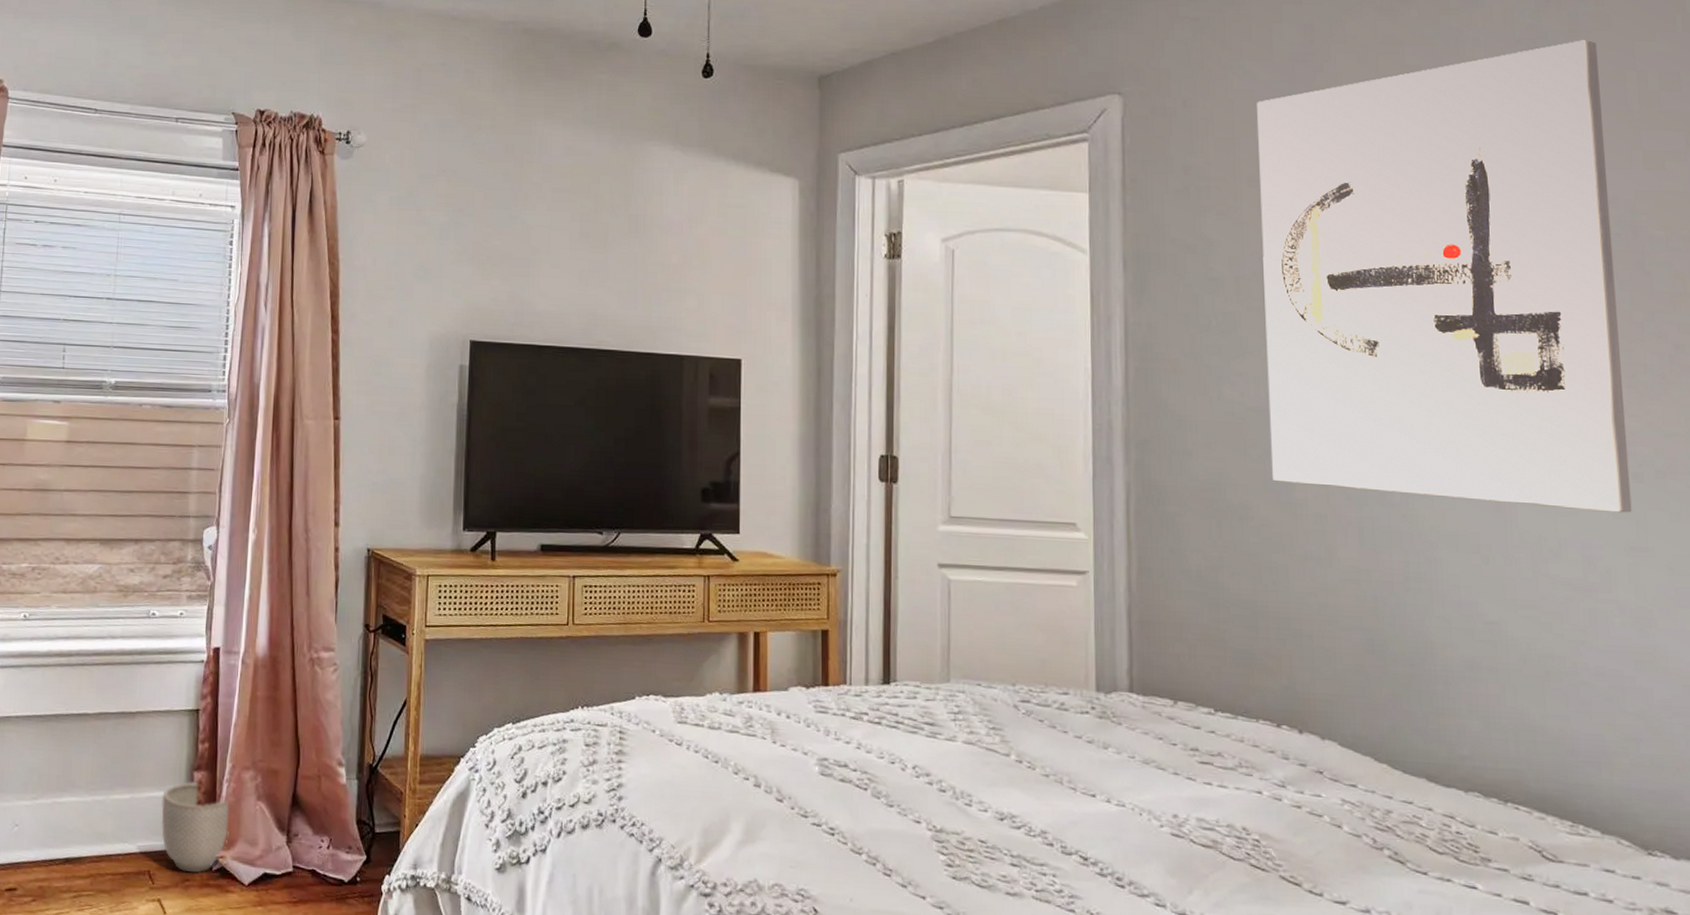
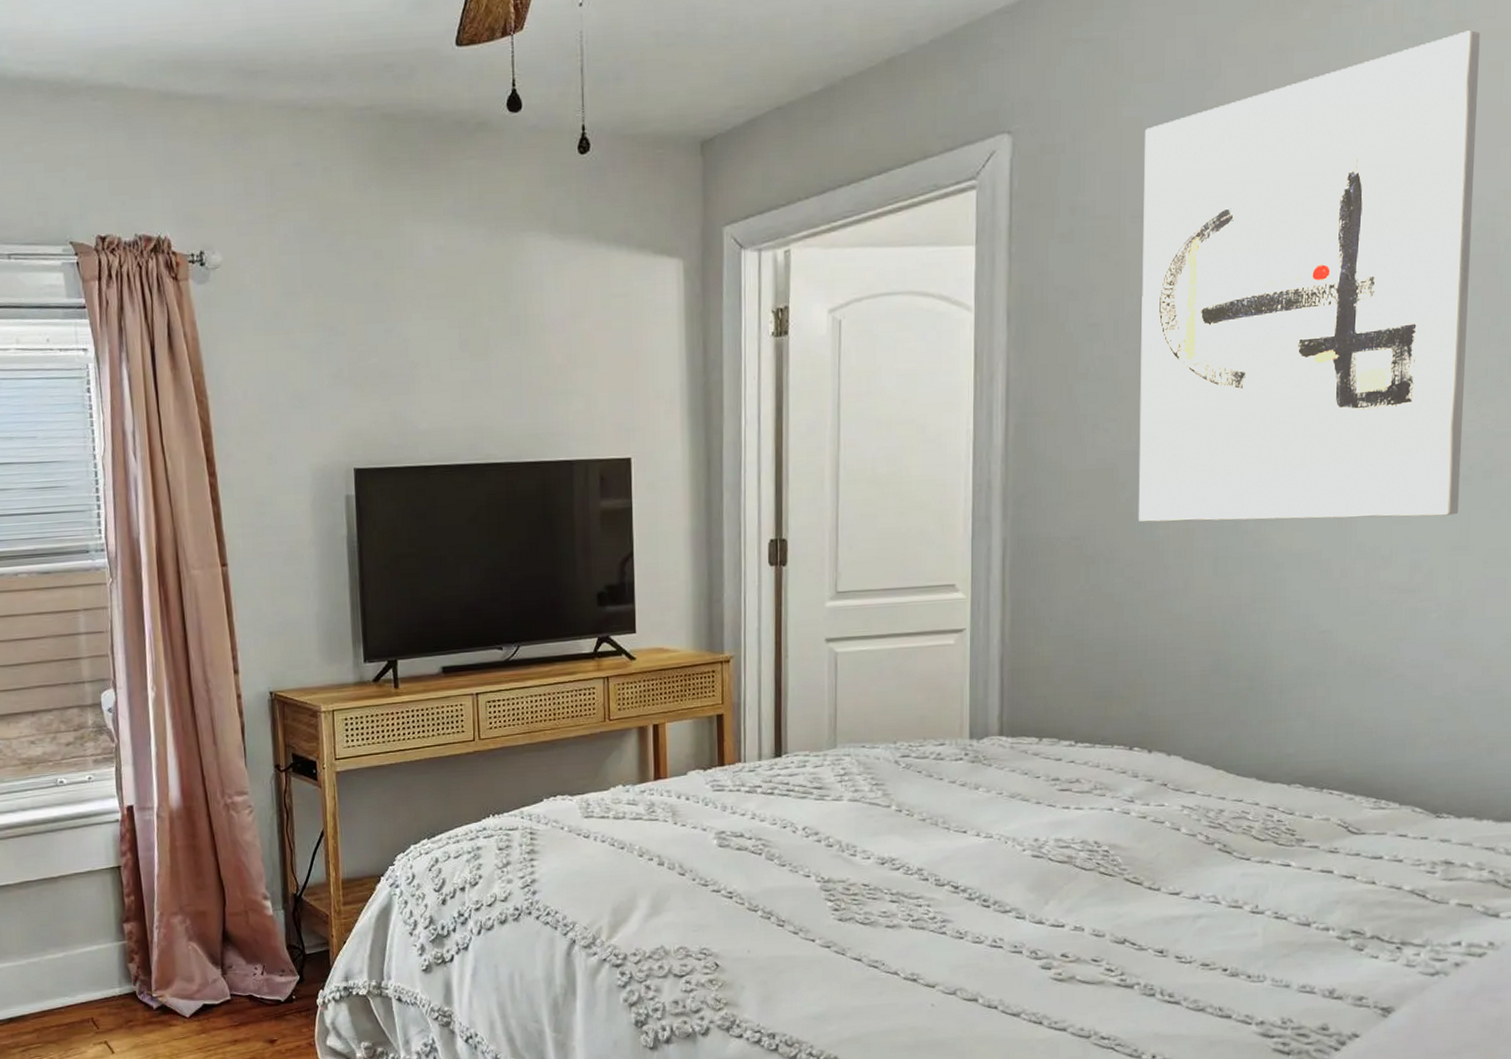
planter: present [161,781,229,874] -> none [95,932,165,1015]

